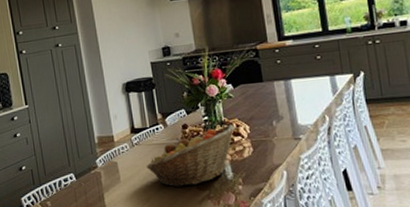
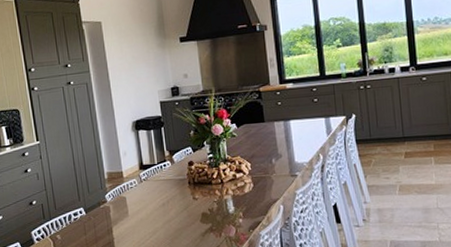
fruit basket: present [146,124,236,187] -> none [153,161,238,221]

